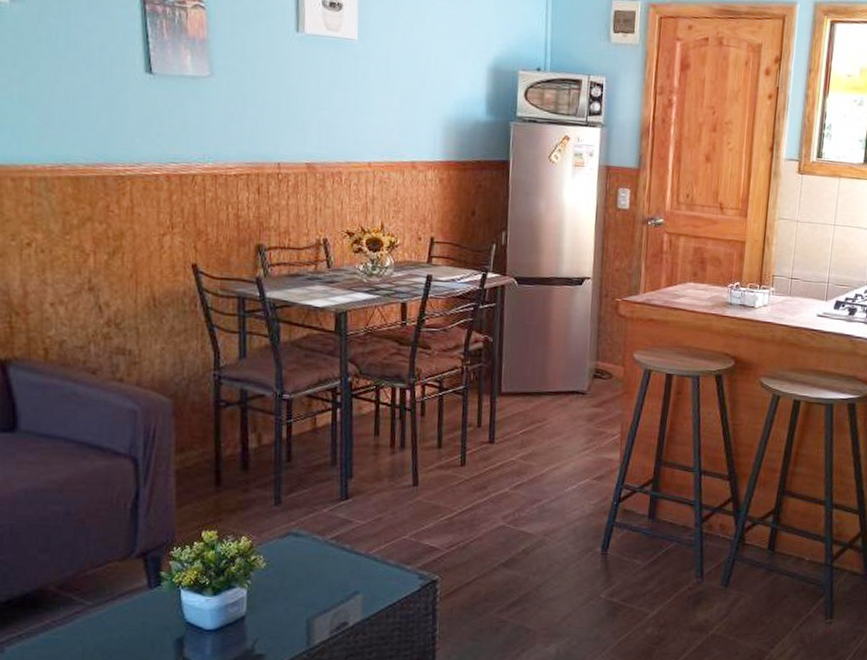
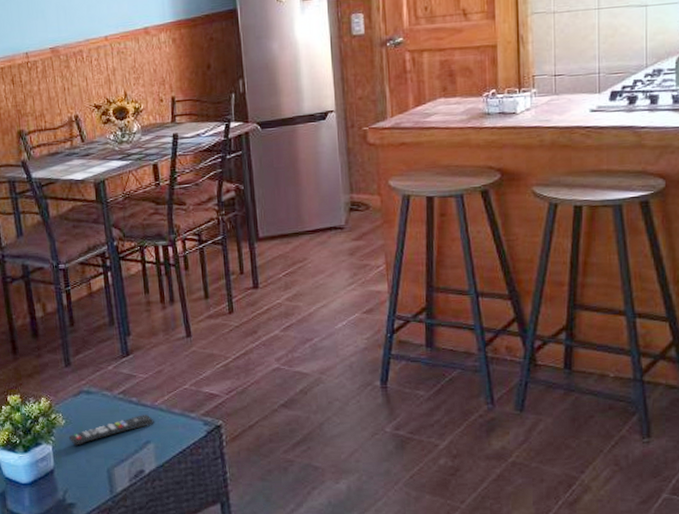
remote control: none [267,563,366,592] -> present [68,414,154,446]

